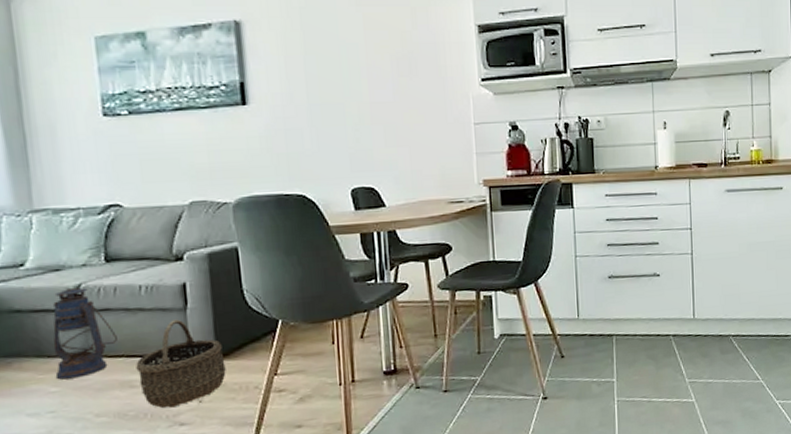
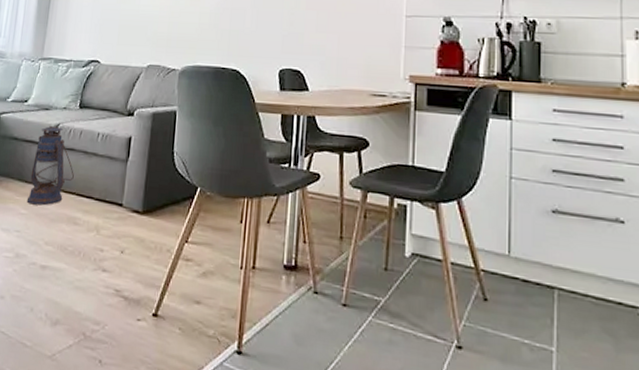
wicker basket: present [136,319,226,408] -> none [81,169,148,252]

